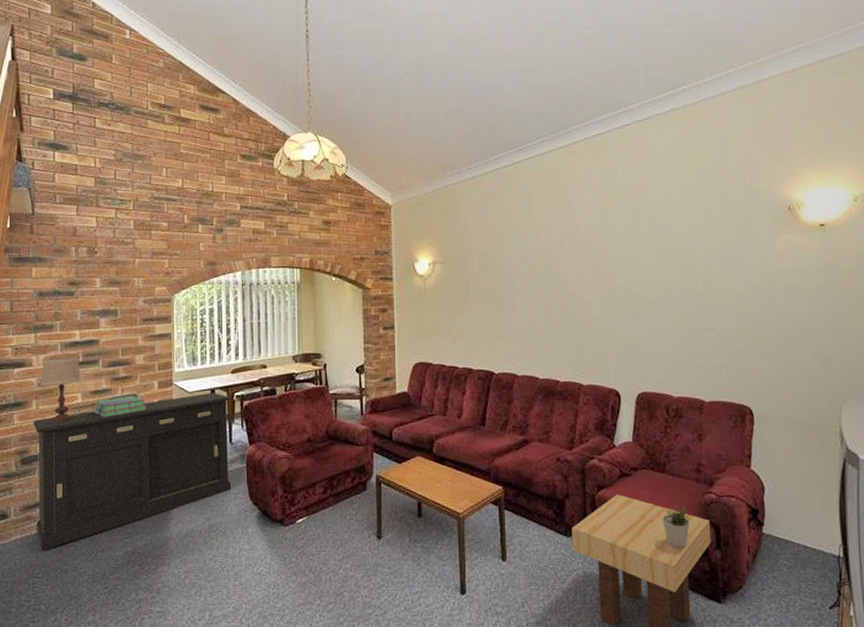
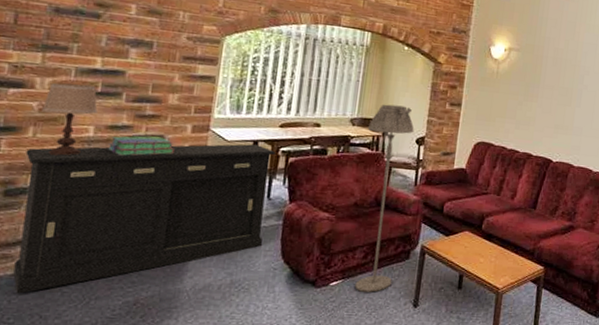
floor lamp: none [309,337,353,527] -> present [355,104,414,292]

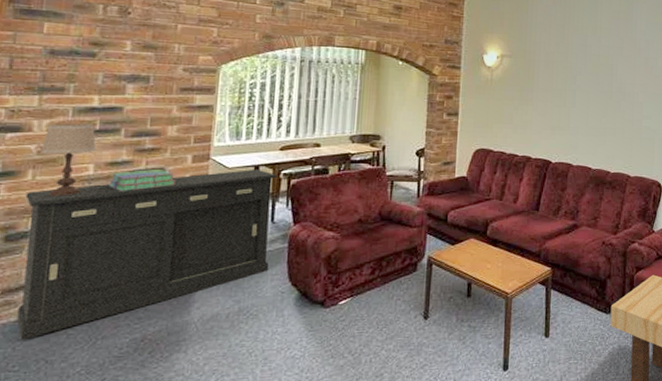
floor lamp: present [355,104,414,292] -> none [364,119,414,308]

